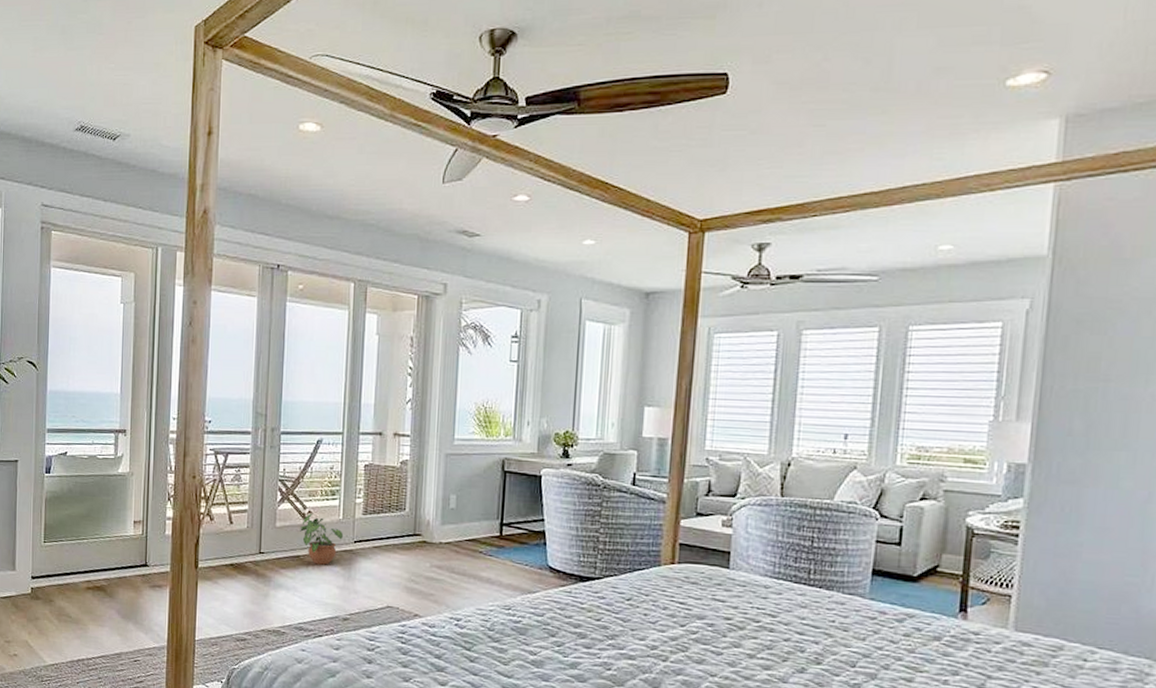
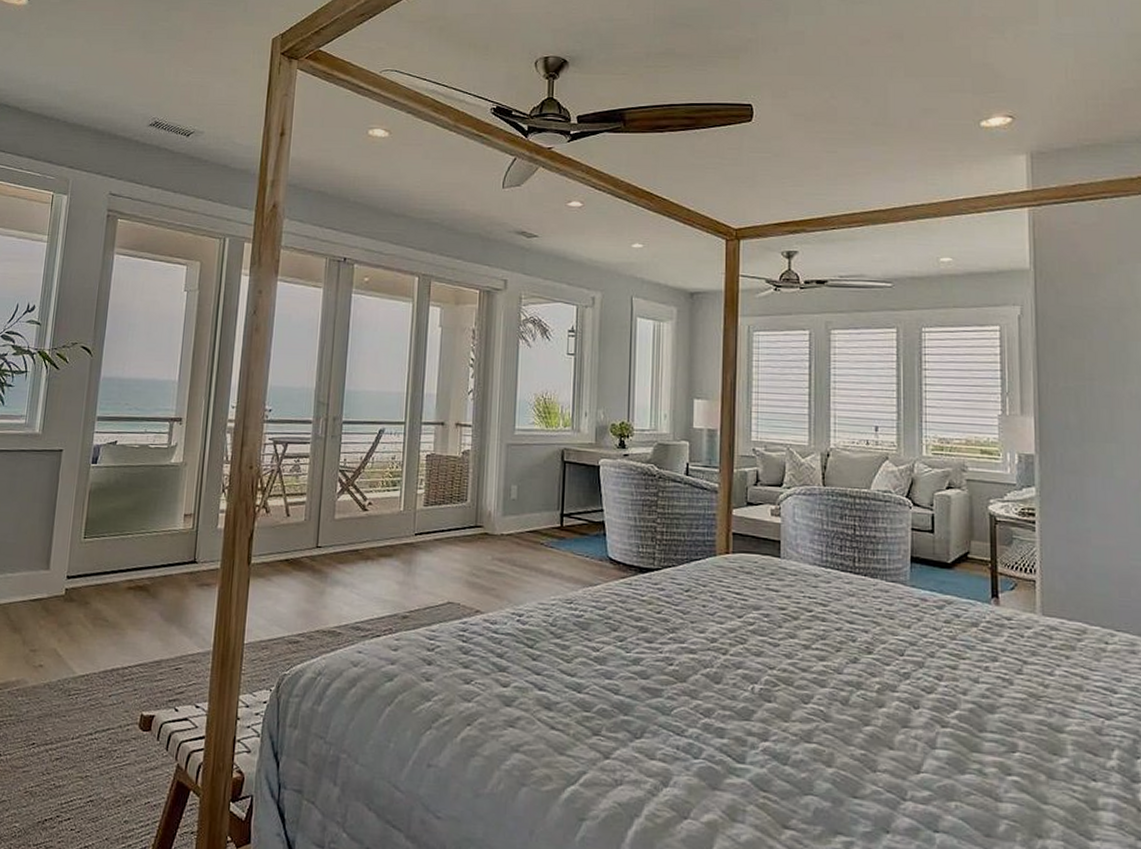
potted plant: present [300,513,343,565] -> none [359,504,403,559]

